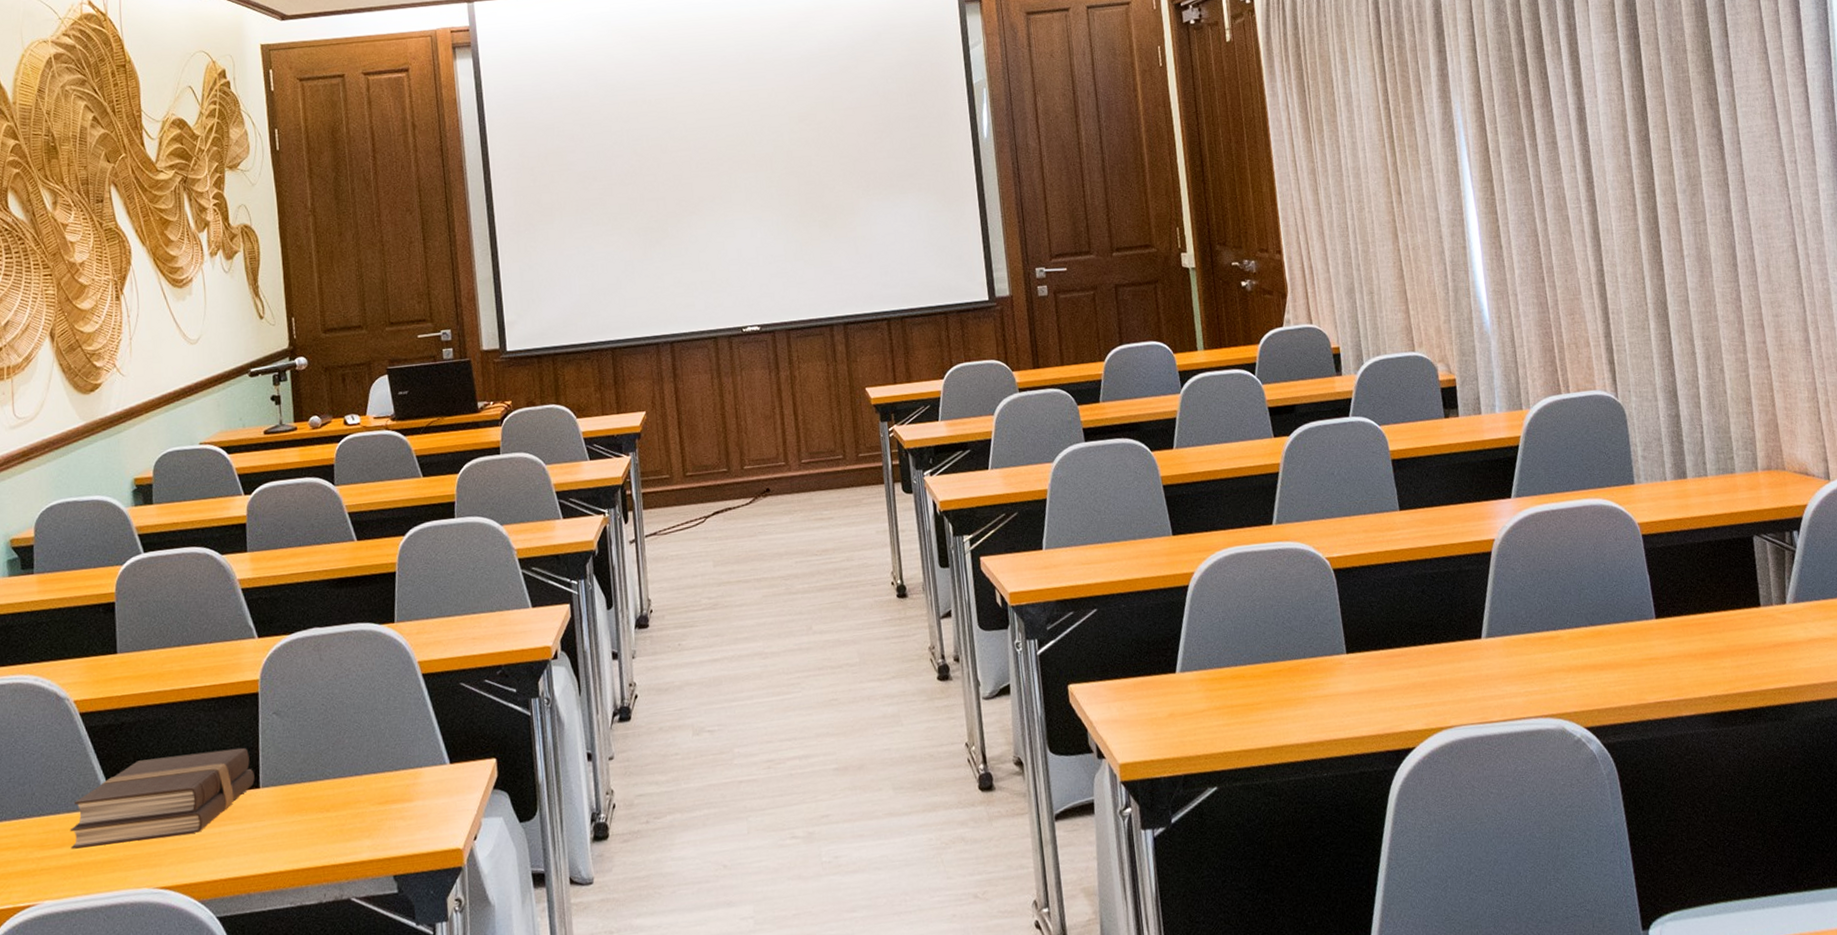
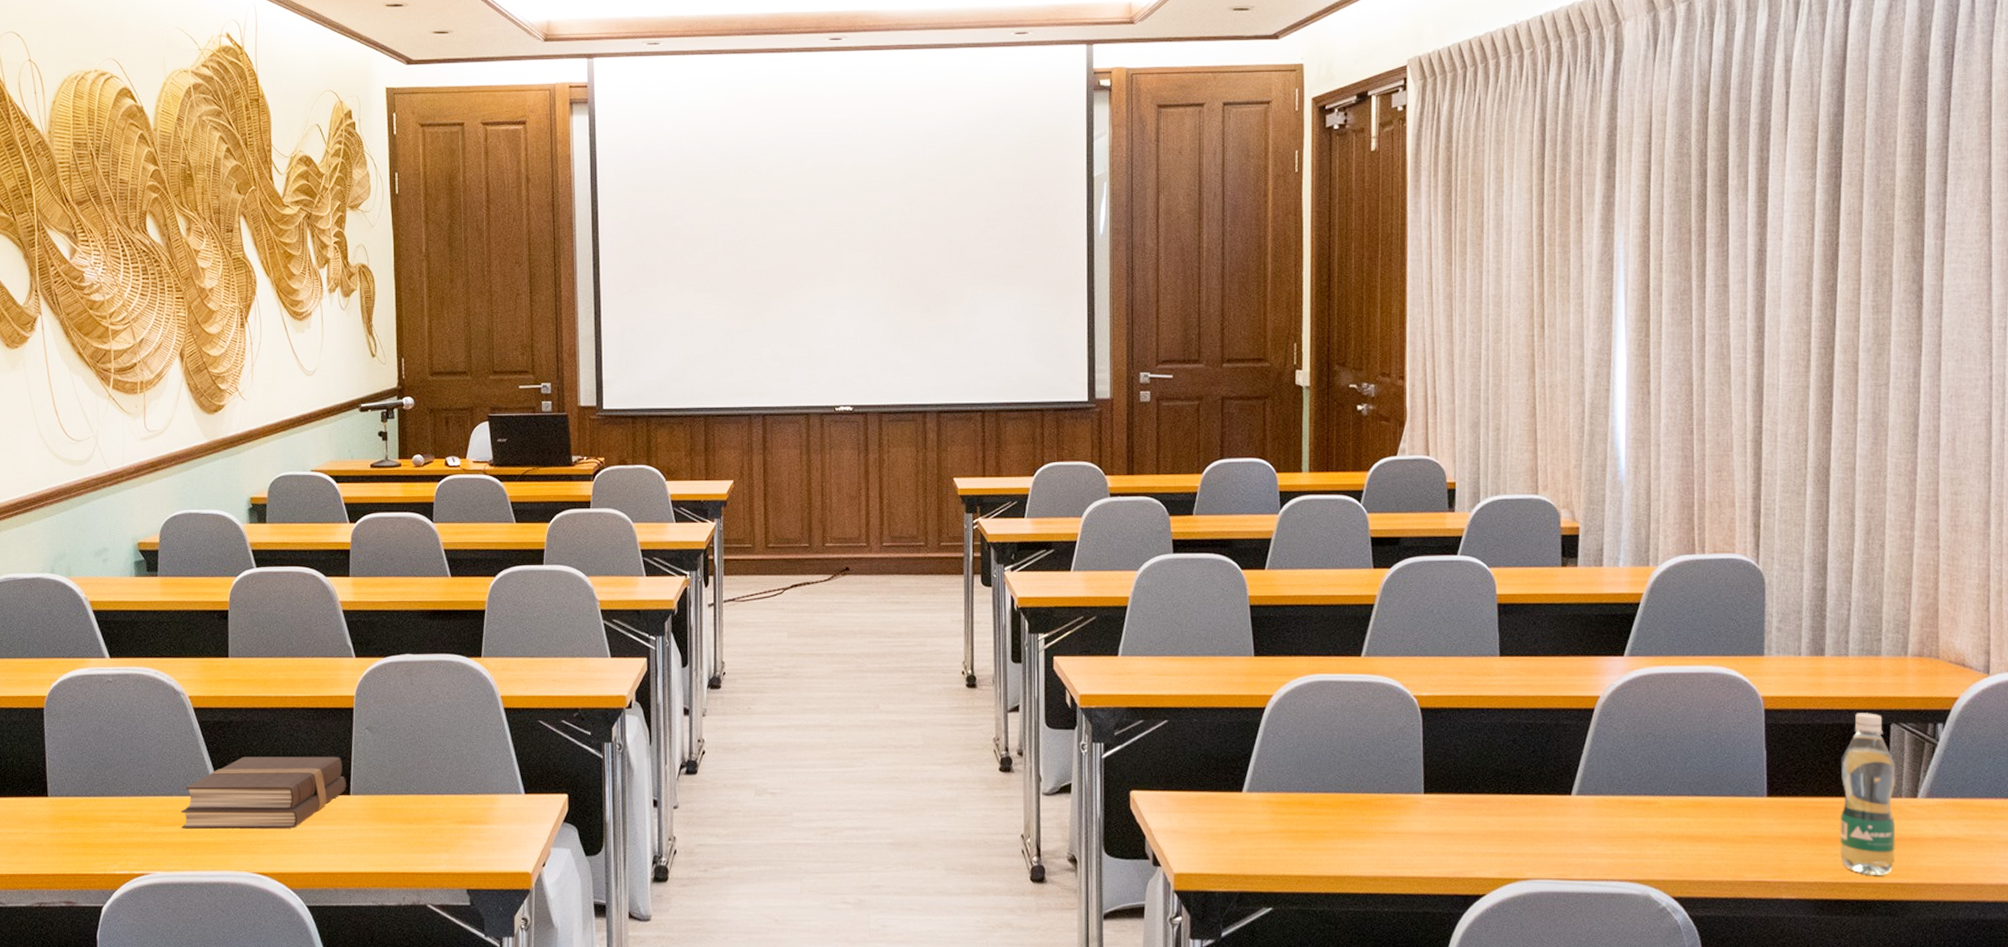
bottle: none [1715,528,1775,684] -> present [1840,713,1896,875]

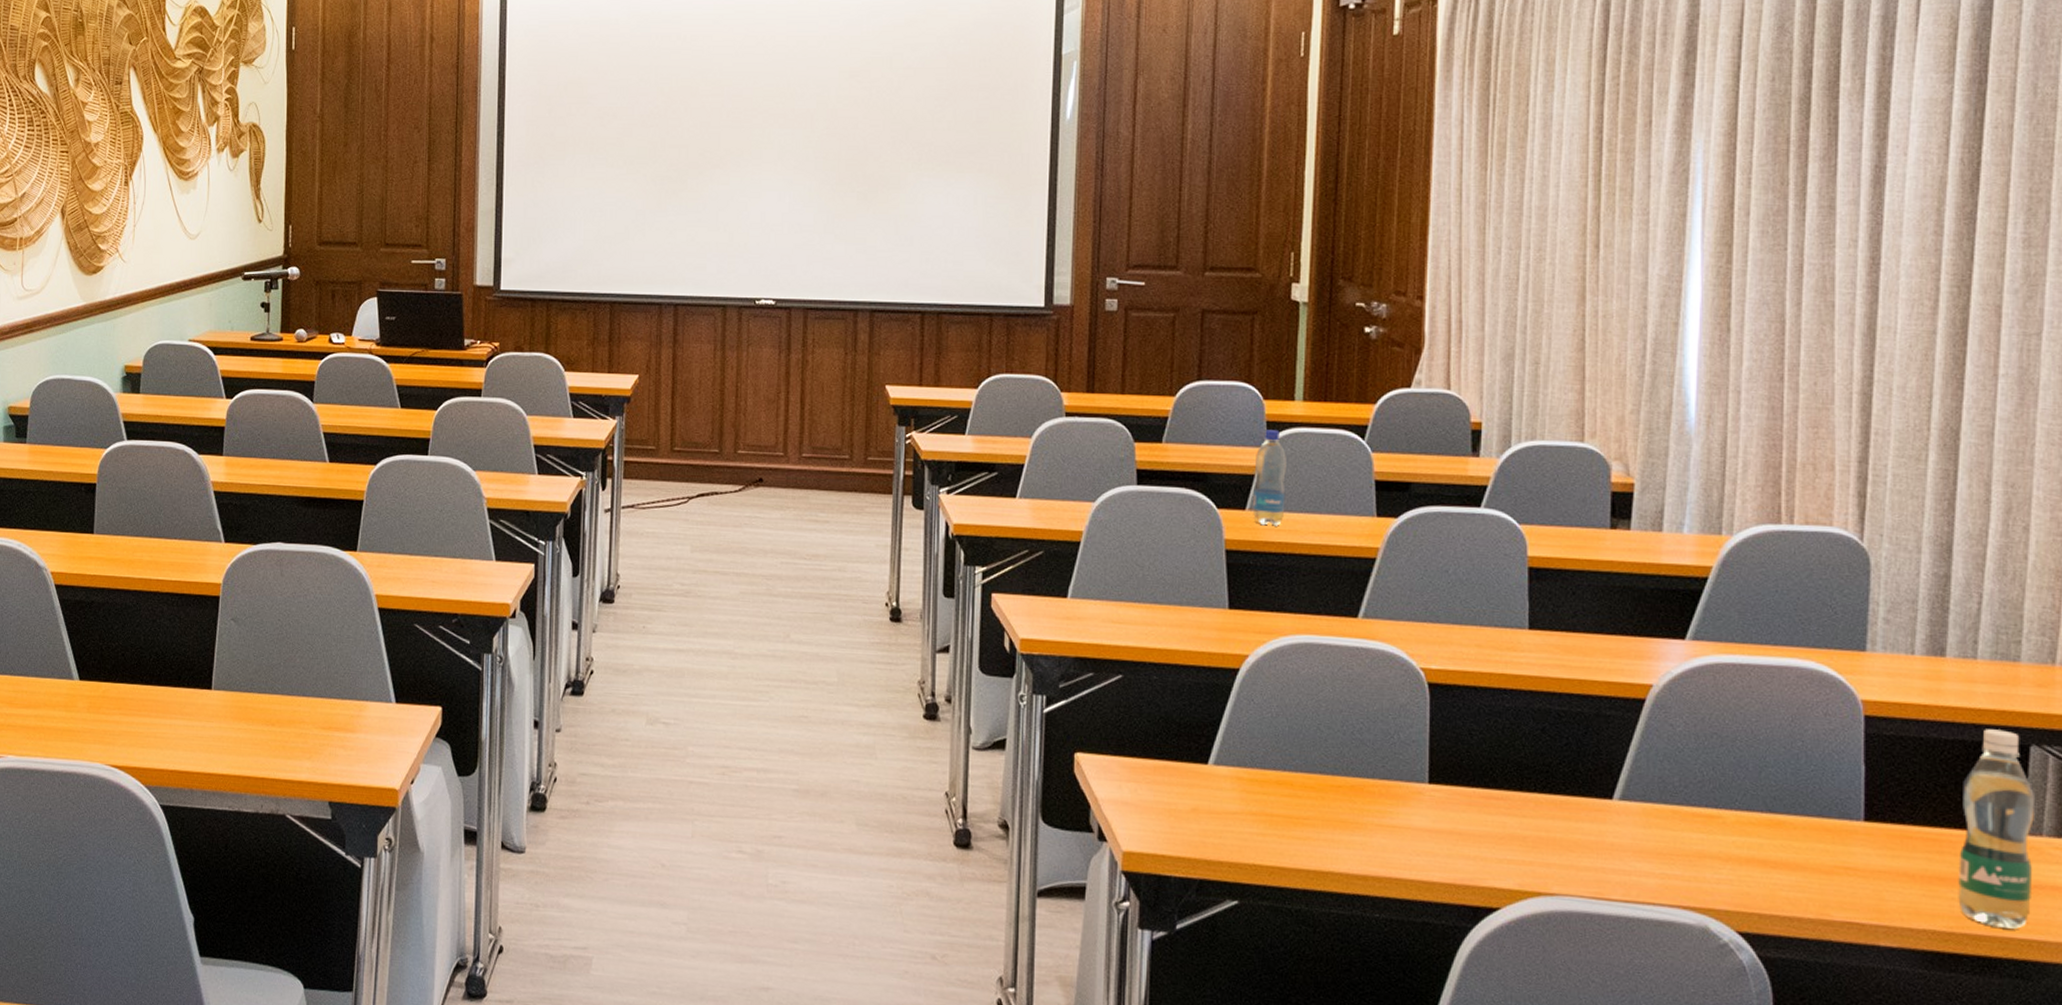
book: present [181,756,346,829] -> none [36,640,208,721]
bottle: none [1271,498,1298,582] -> present [1253,430,1286,526]

